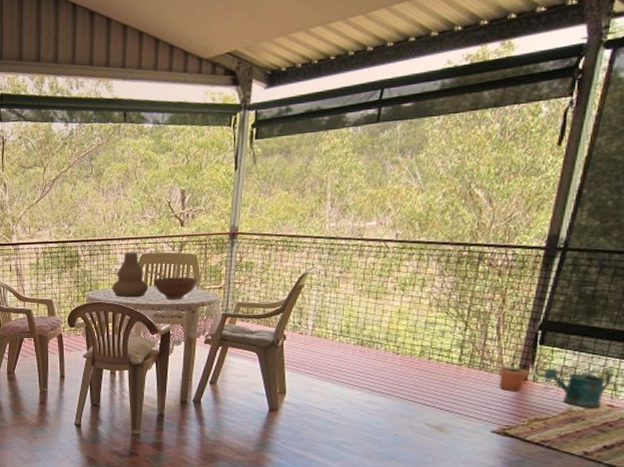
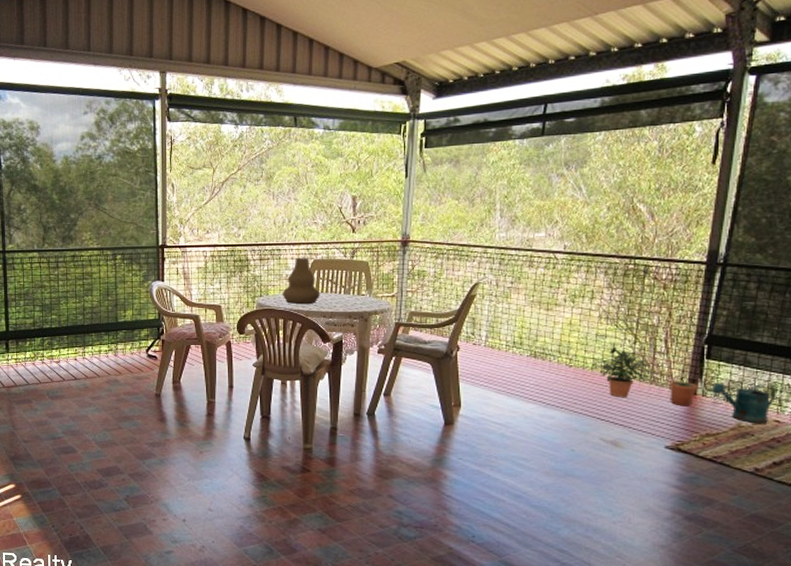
bowl: present [154,276,198,299] -> none [325,284,370,307]
potted plant: none [423,334,483,384] -> present [595,346,653,398]

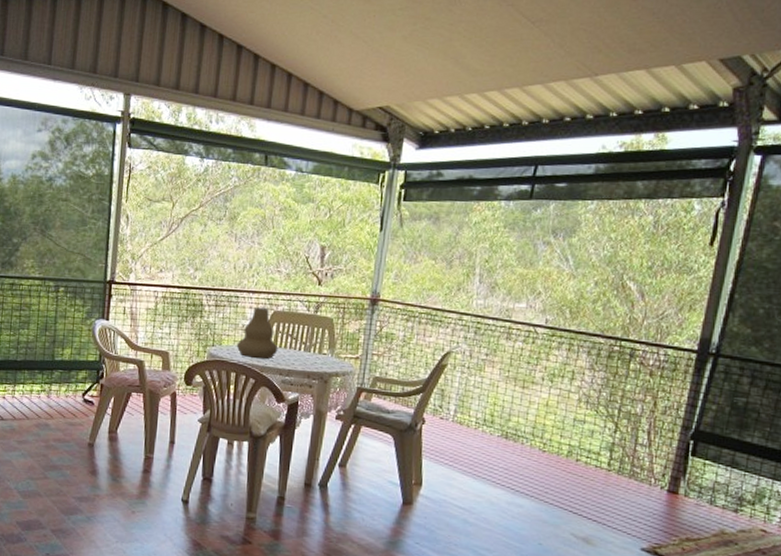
potted plant: present [595,346,653,398] -> none [571,434,633,491]
planter: present [668,381,698,407] -> none [649,477,681,507]
watering can: present [711,382,776,424] -> none [694,483,764,533]

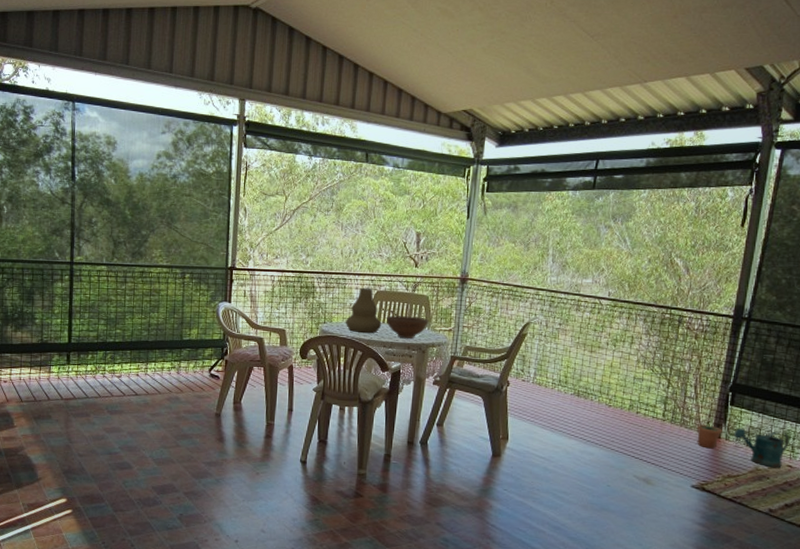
bowl: none [284,339,333,366] -> present [387,315,429,338]
planter: none [649,477,681,507] -> present [696,424,722,449]
watering can: none [694,483,764,533] -> present [733,428,790,468]

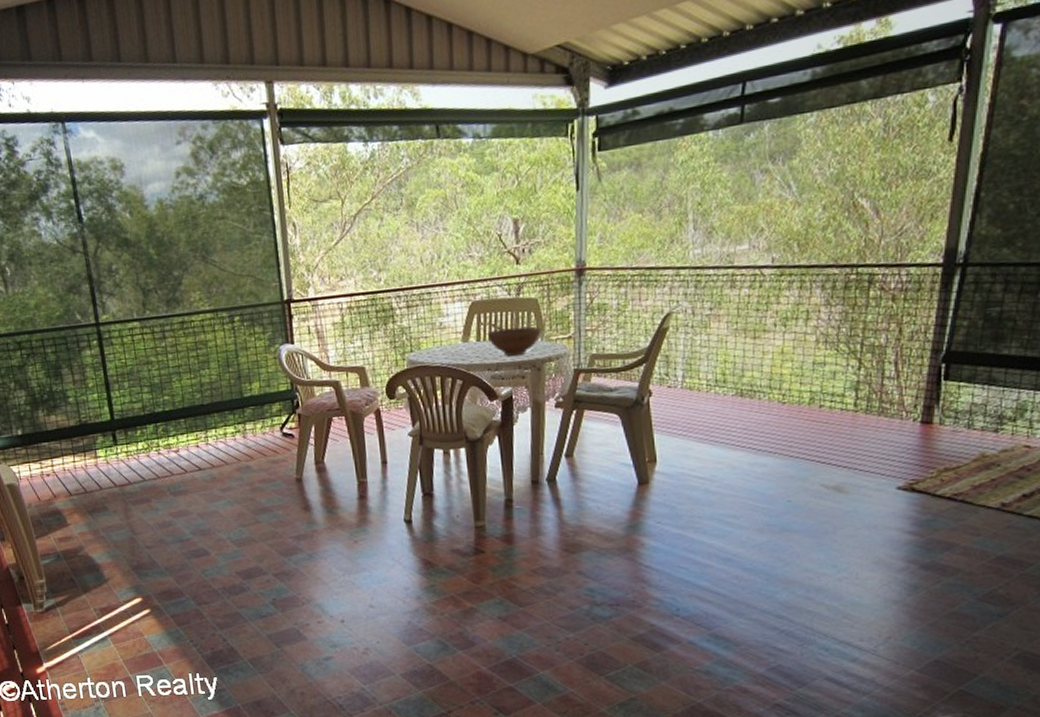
vase: present [345,287,382,333] -> none [436,300,483,357]
planter: present [696,424,722,449] -> none [900,409,935,439]
watering can: present [733,428,790,468] -> none [950,404,1026,452]

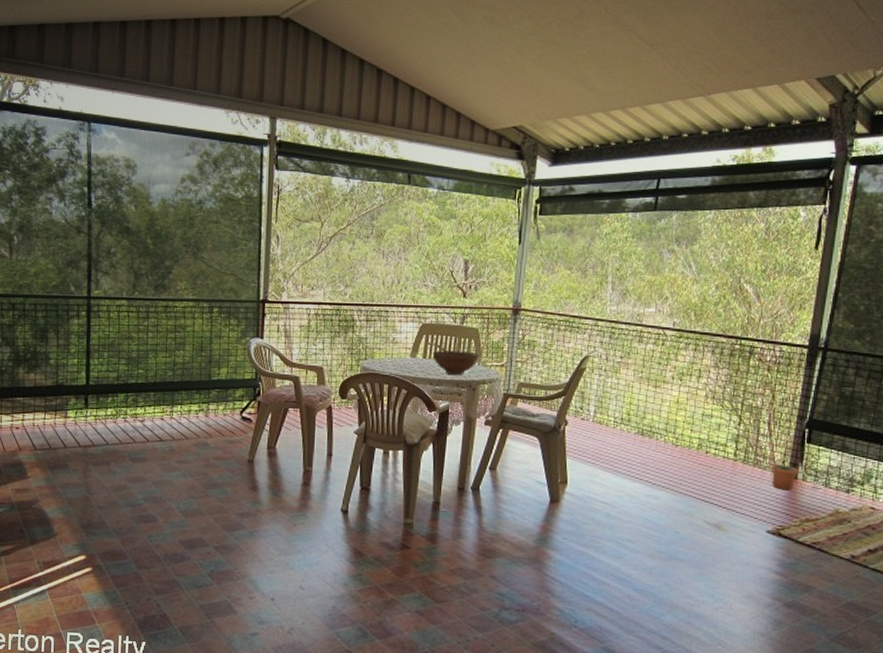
planter: none [900,409,935,439] -> present [771,464,799,491]

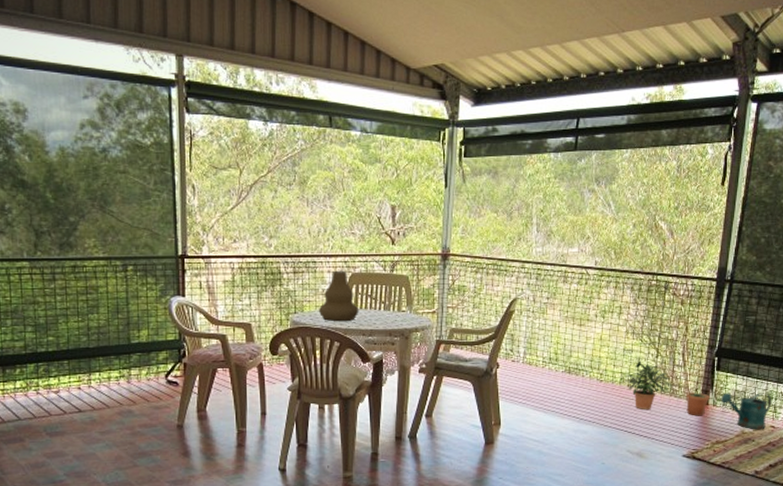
vase: none [388,320,428,370] -> present [318,270,359,321]
bowl: present [433,350,479,375] -> none [364,299,410,324]
potted plant: none [701,427,756,480] -> present [623,360,673,411]
watering can: none [811,467,872,511] -> present [720,392,772,430]

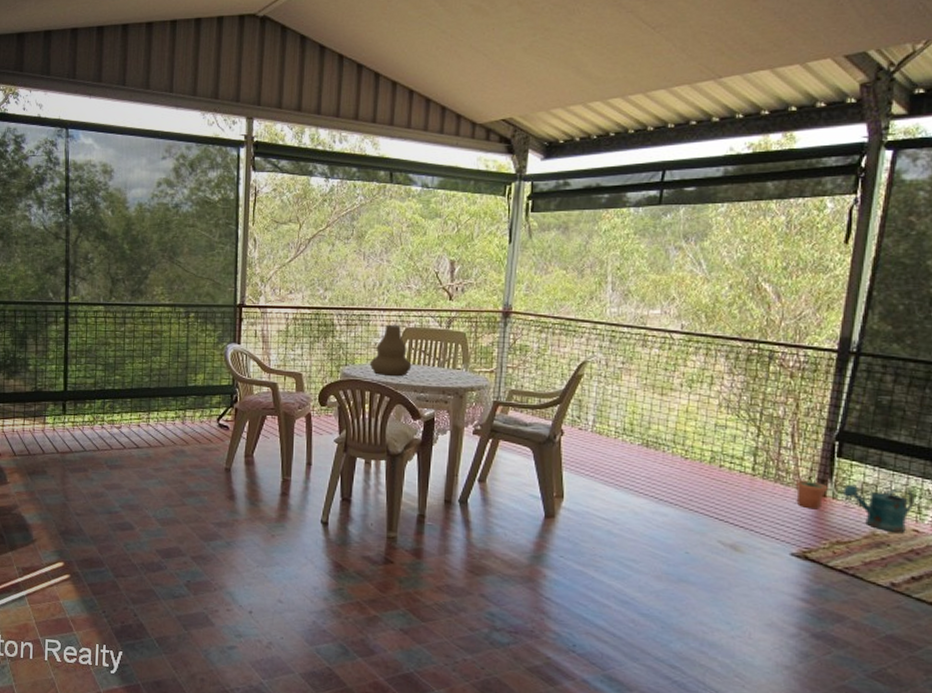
potted plant: present [623,360,673,411] -> none [714,439,778,497]

